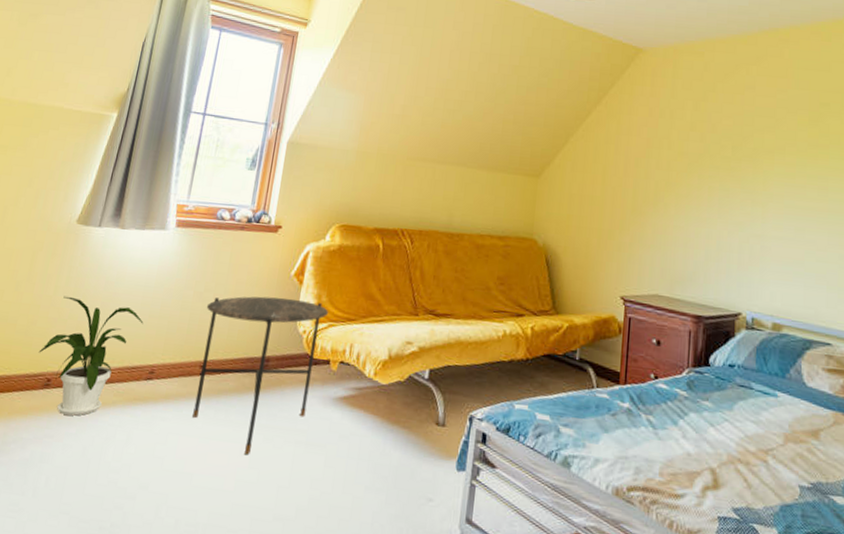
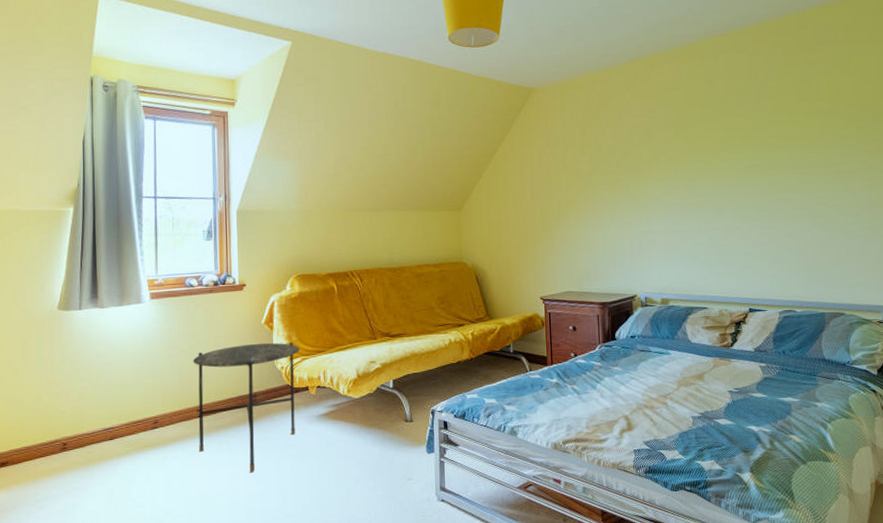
house plant: present [38,296,144,416] -> none [49,372,139,469]

